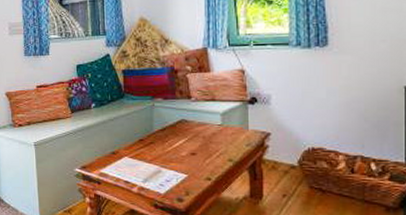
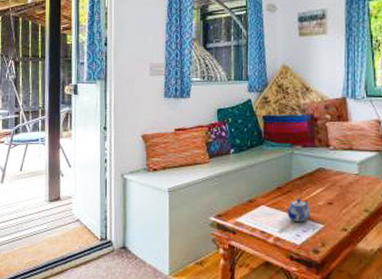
teapot: none [150,150,174,173] -> present [287,199,310,223]

